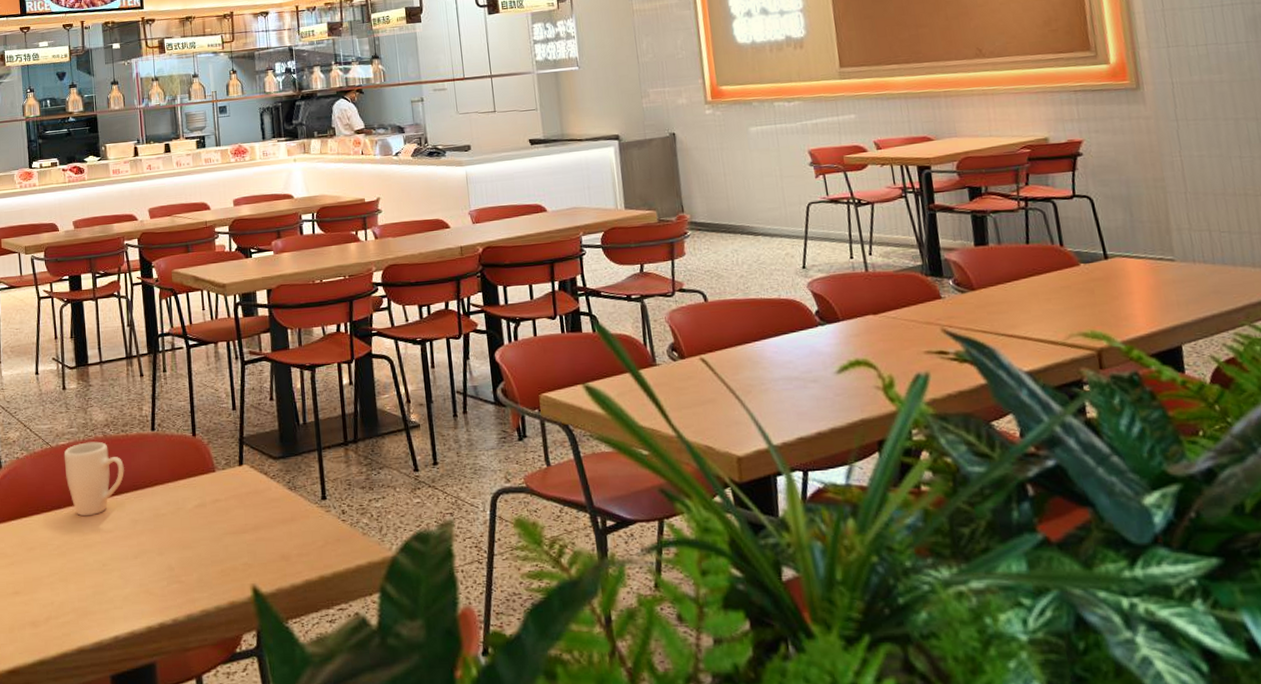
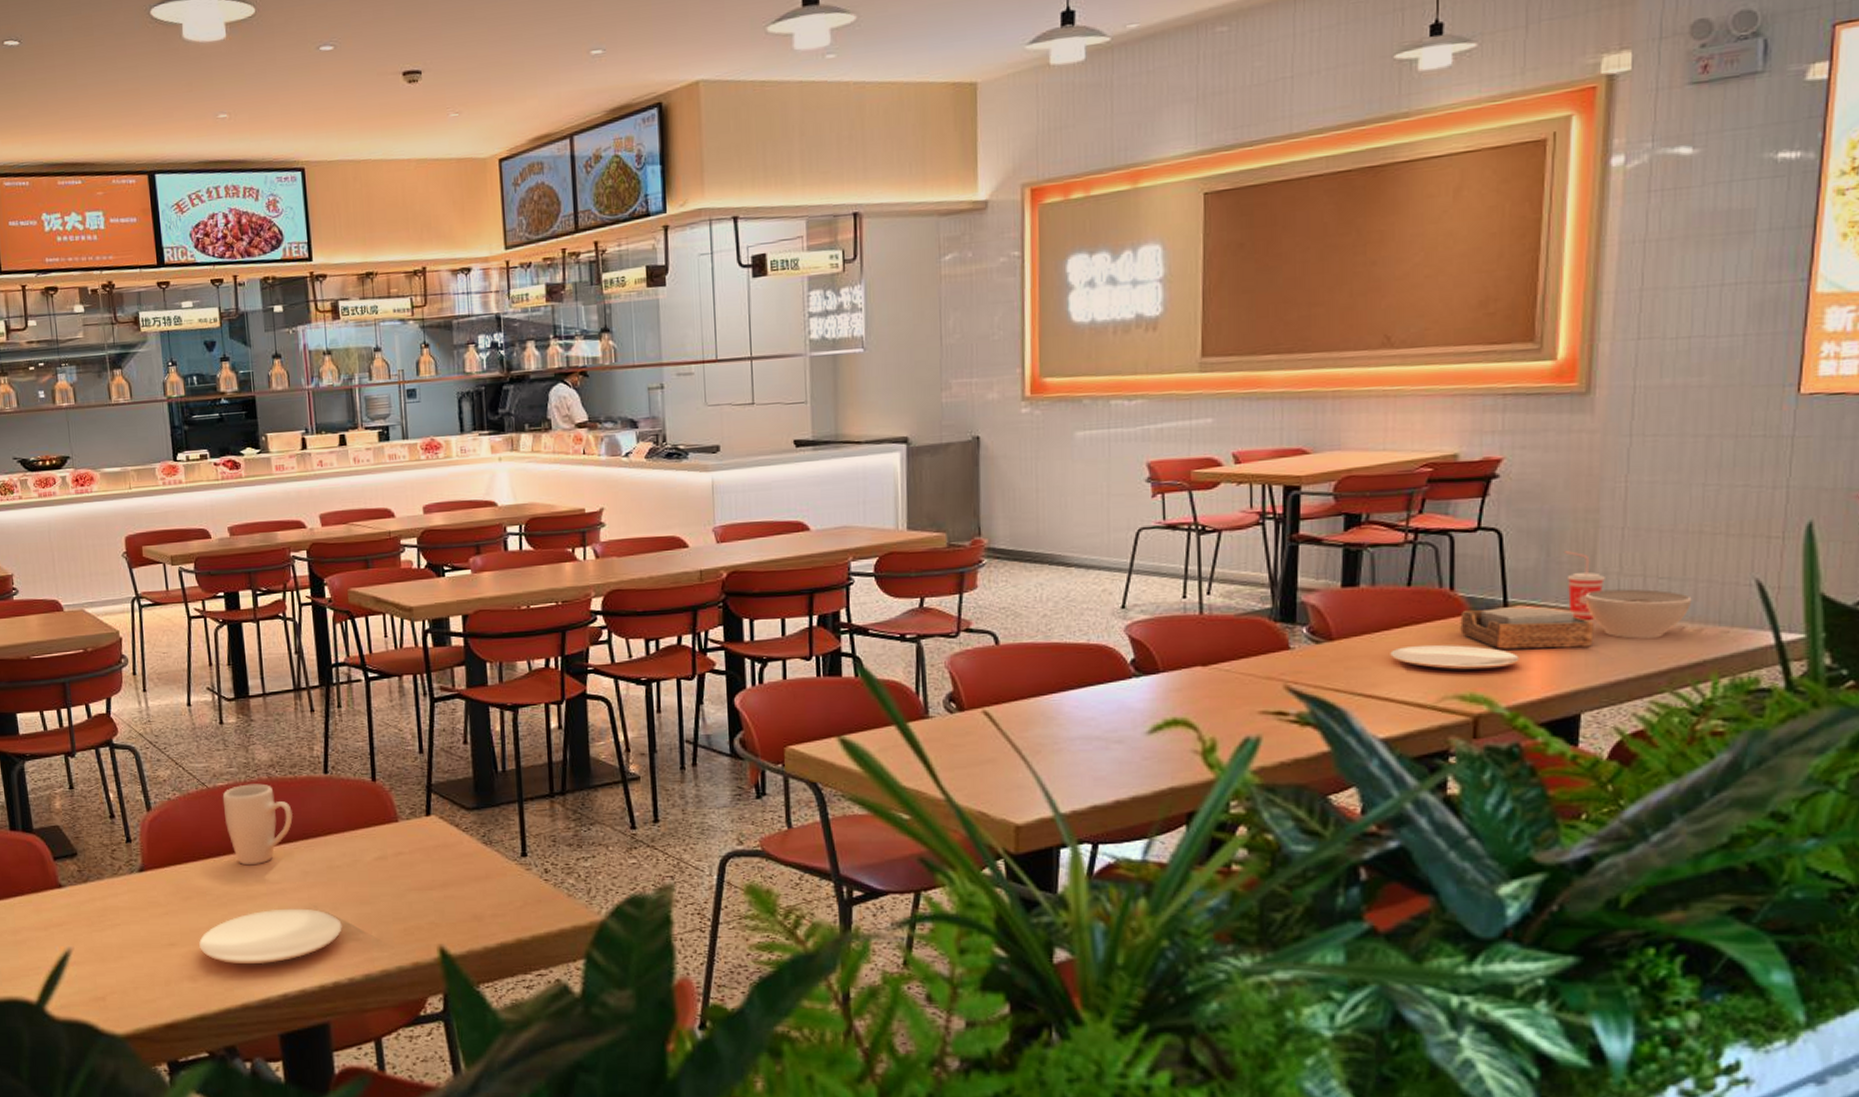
plate: none [40,554,167,610] -> present [198,908,342,965]
plate: none [1022,291,1125,312] -> present [1390,644,1519,670]
napkin holder: none [1071,258,1181,294] -> present [1460,606,1594,650]
beverage cup: none [1142,211,1180,268] -> present [1563,550,1605,620]
soup bowl: none [1166,241,1251,282] -> present [1585,589,1692,639]

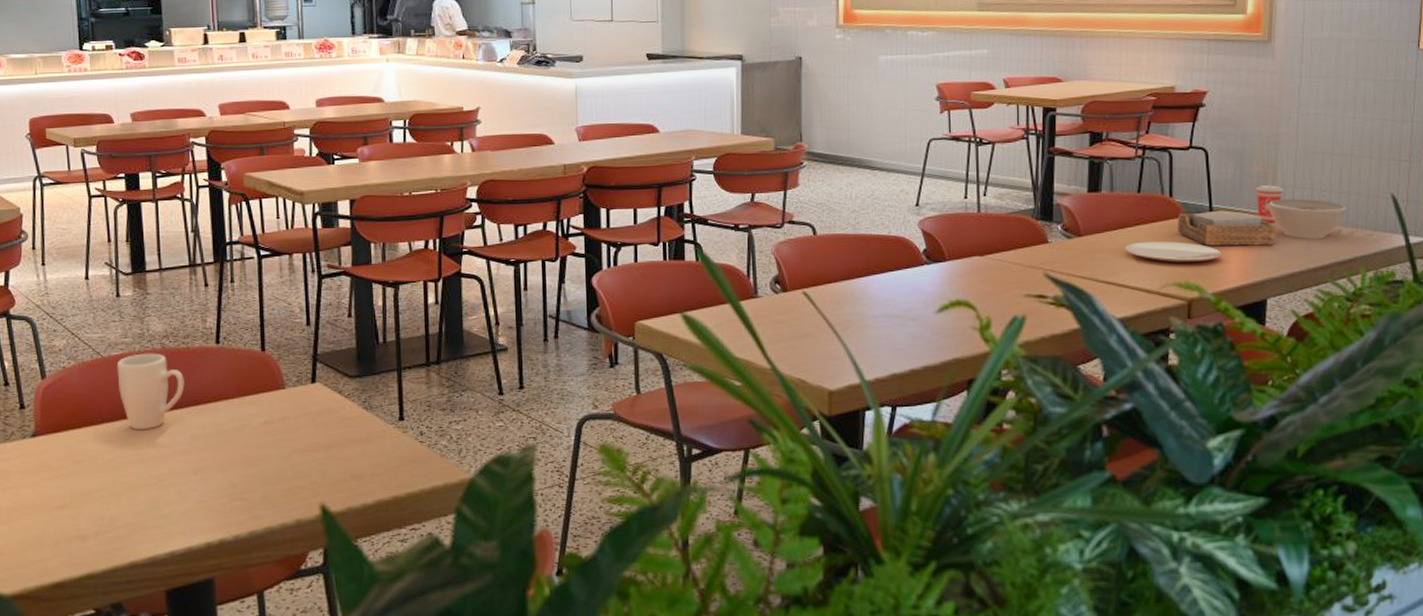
plate: present [198,908,342,965] -> none [88,470,229,525]

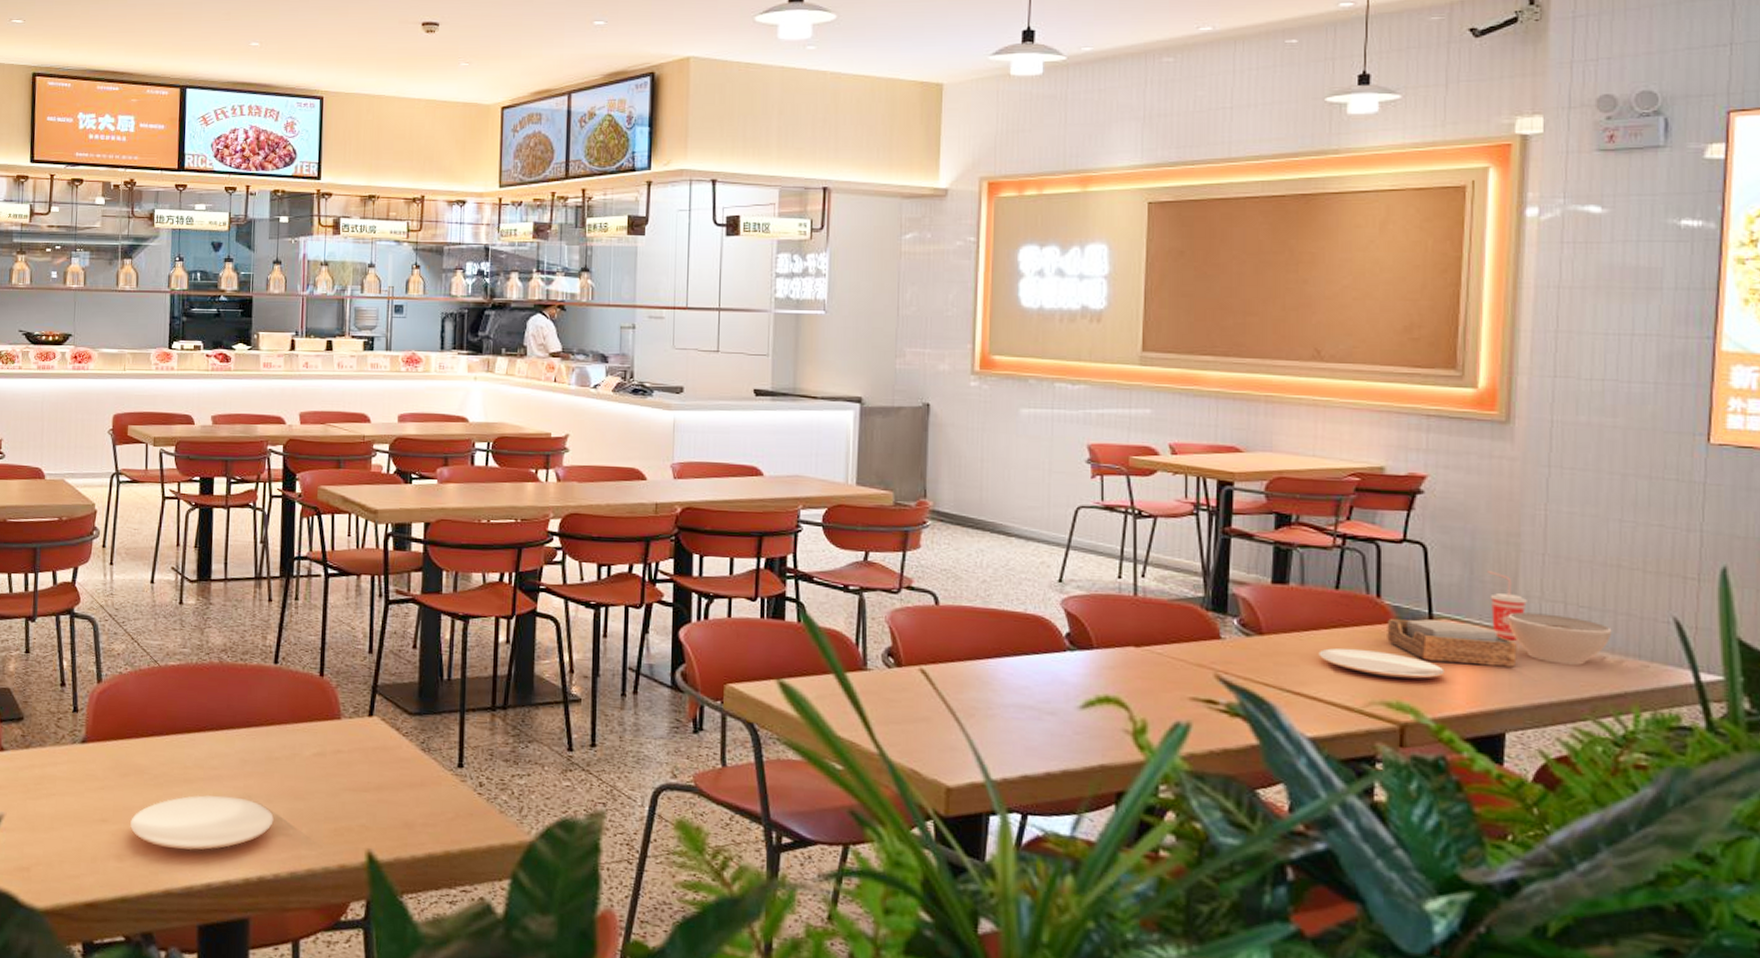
plate: none [88,470,229,525] -> present [129,794,274,851]
mug: present [116,353,186,430] -> none [172,666,240,748]

